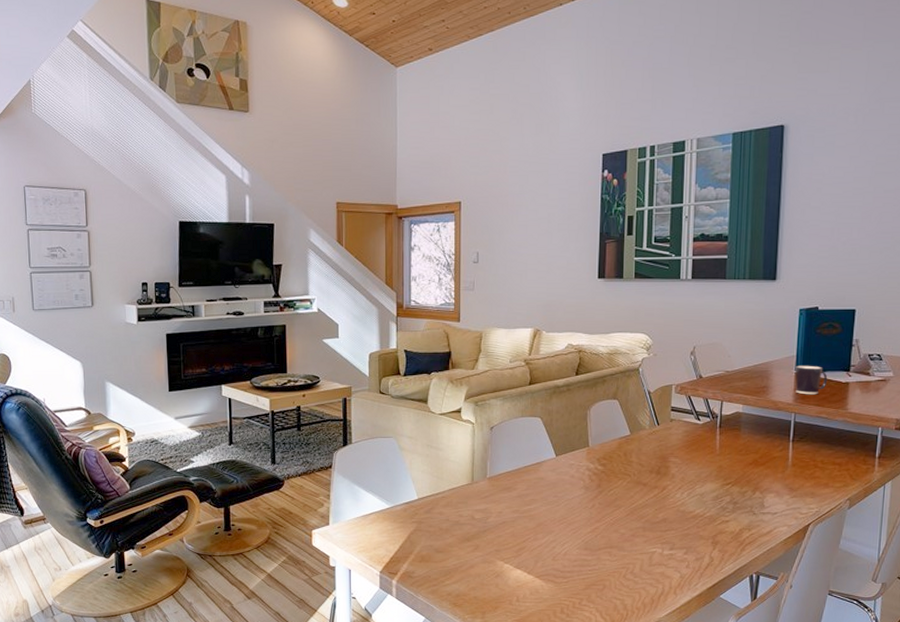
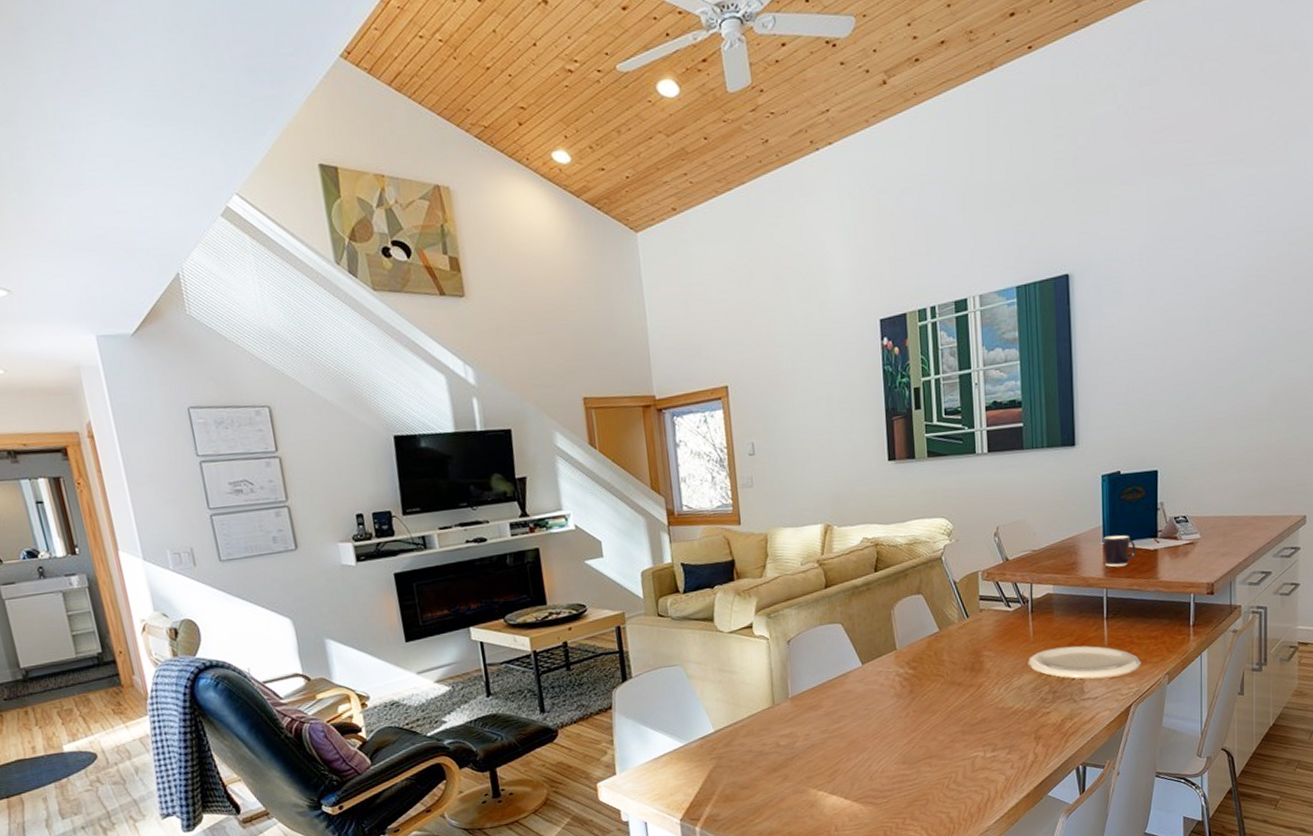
plate: none [711,462,823,496] -> present [1027,645,1141,680]

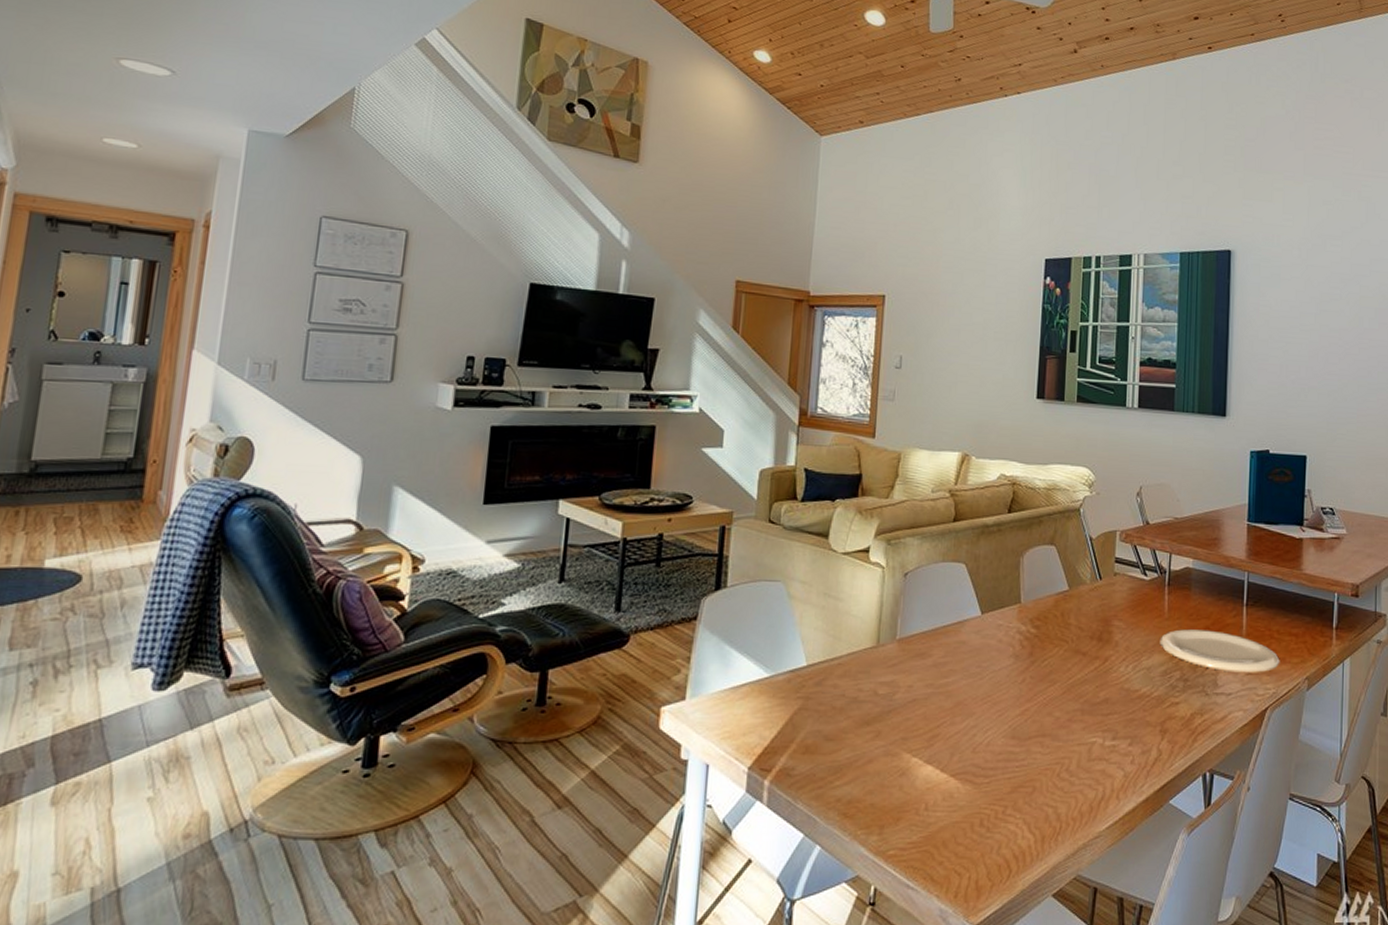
mug: present [1102,535,1136,568] -> none [1247,515,1281,551]

